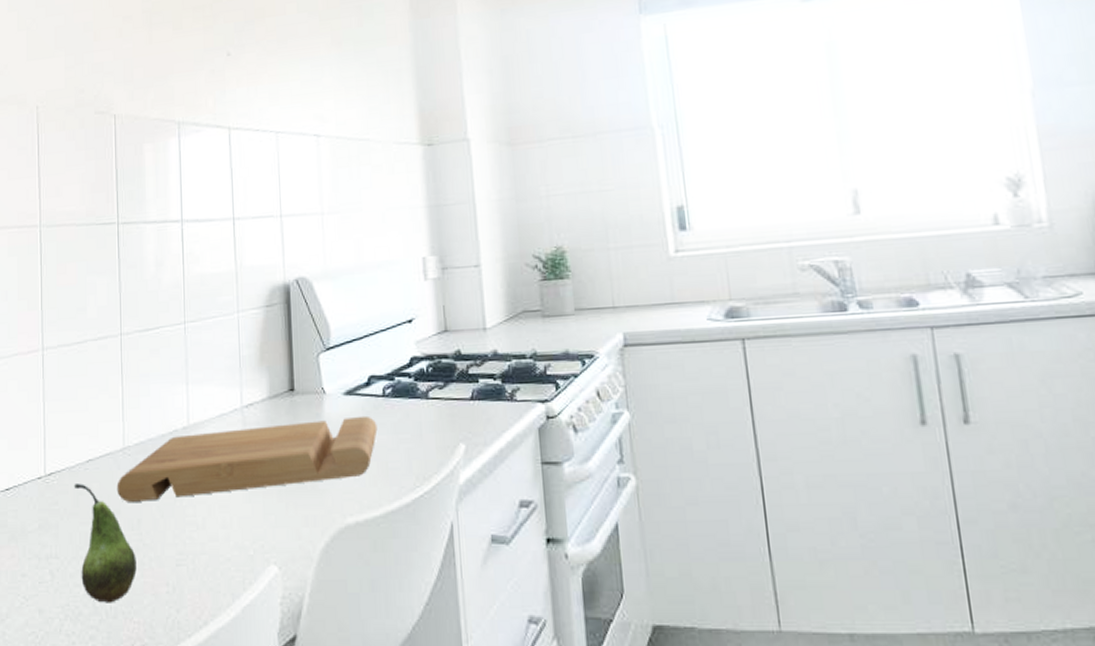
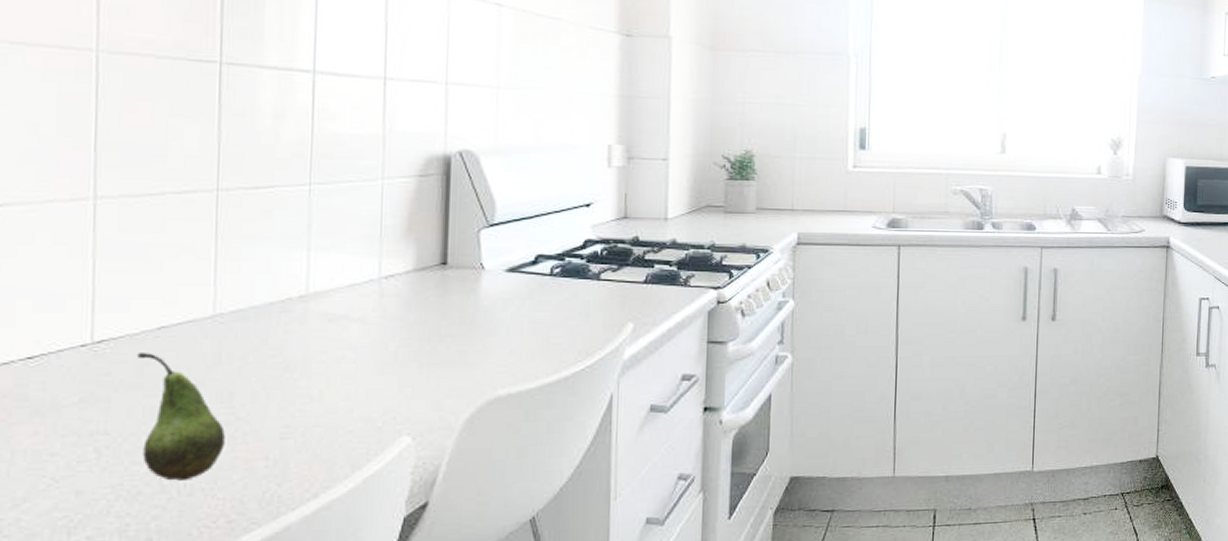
cutting board: present [116,415,378,502] -> none [201,293,541,373]

